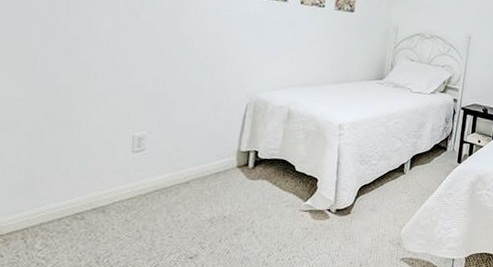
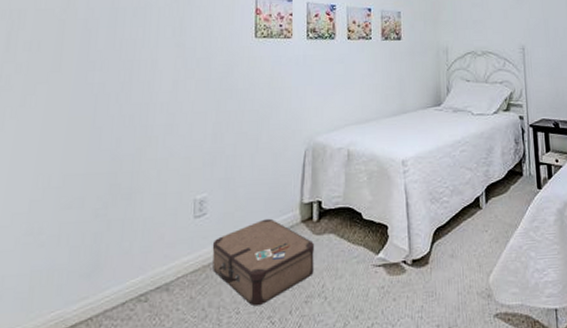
suitcase: none [148,160,247,233] -> present [212,218,314,306]

